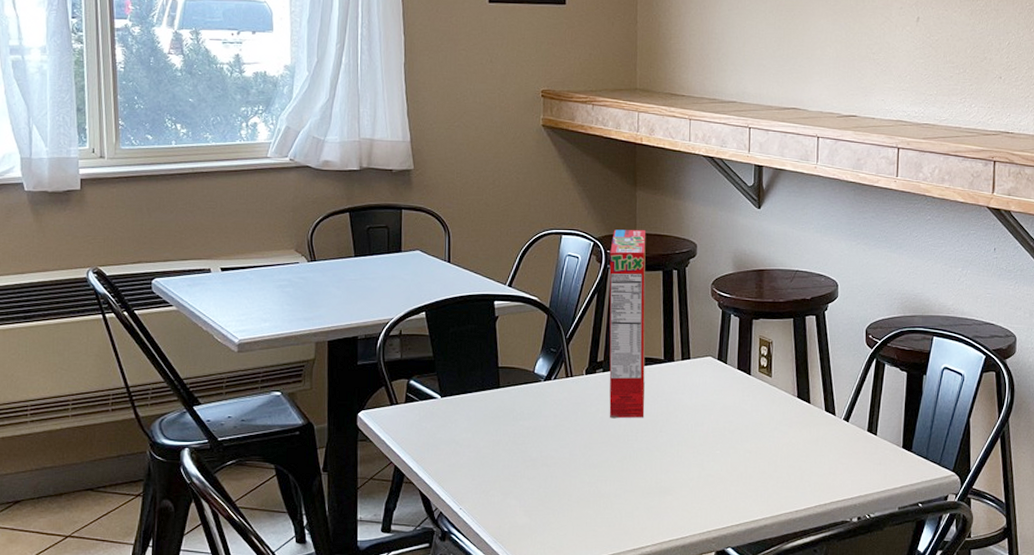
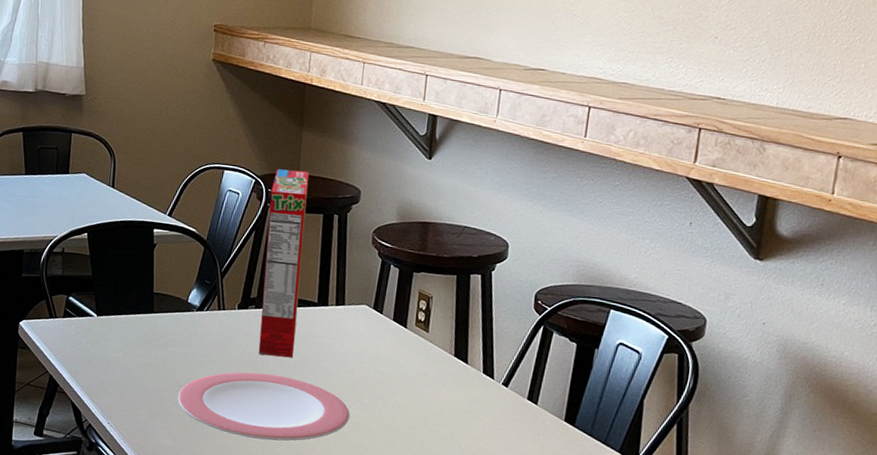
plate: none [531,436,704,505] -> present [178,372,351,442]

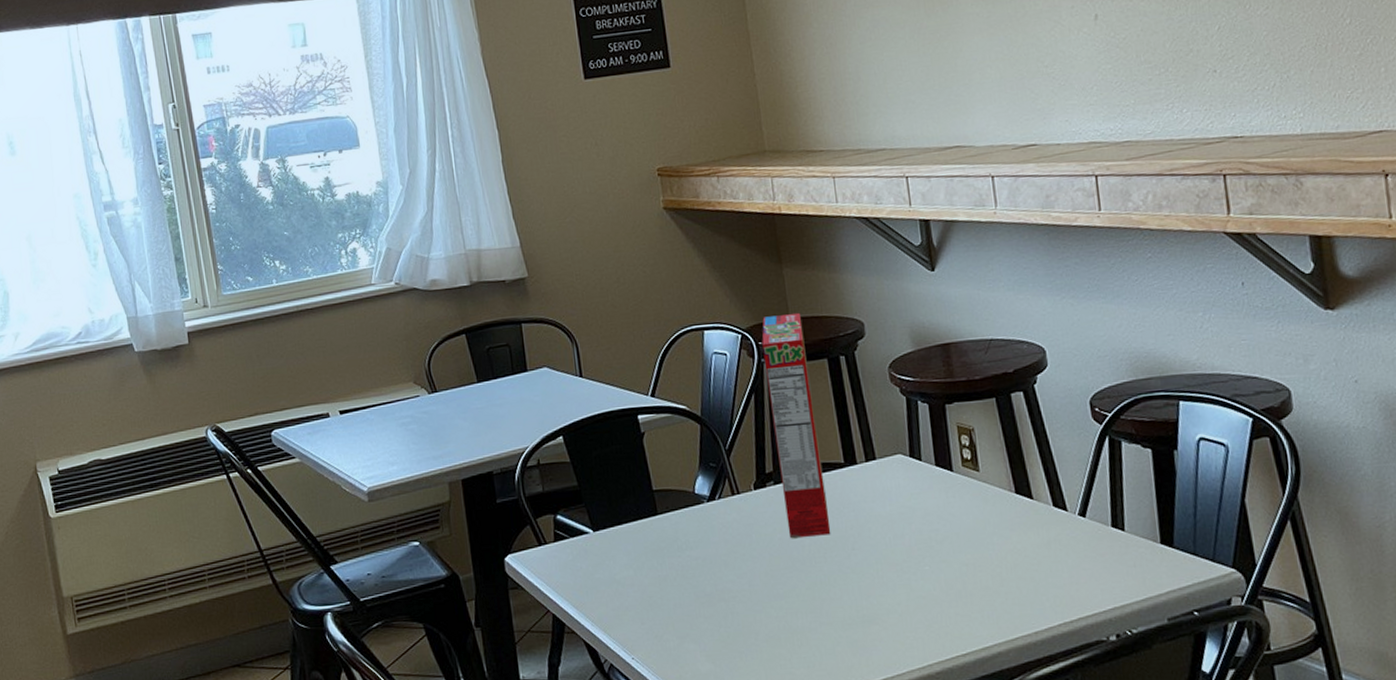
plate: present [178,372,351,442] -> none [707,558,913,642]

